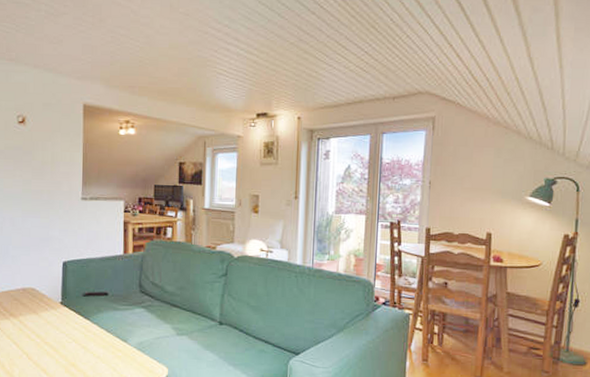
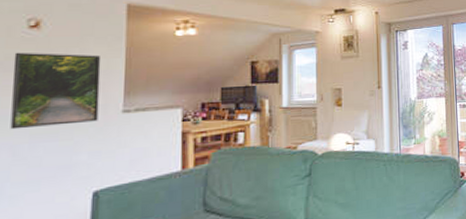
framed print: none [10,143,66,206] -> present [10,52,102,130]

